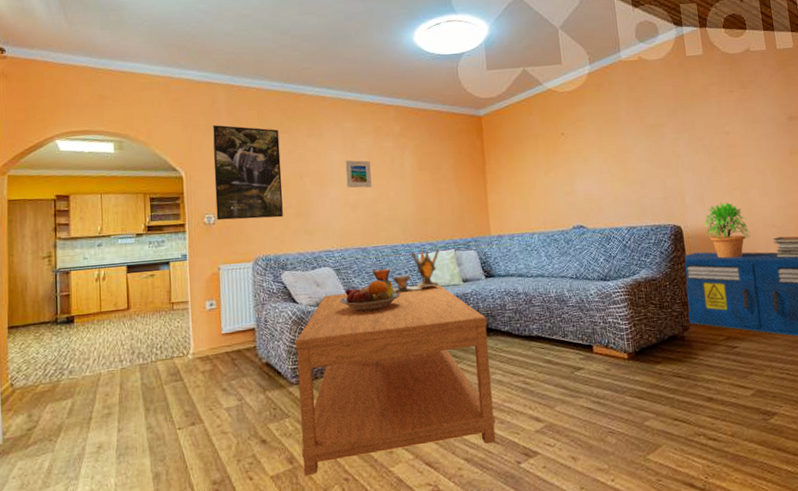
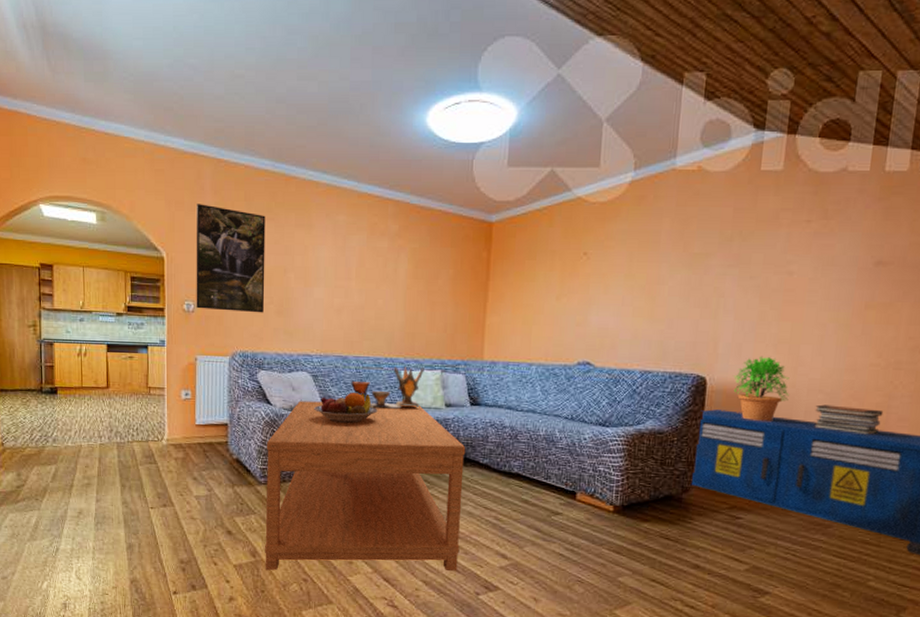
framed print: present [345,160,372,188] -> none [333,258,361,291]

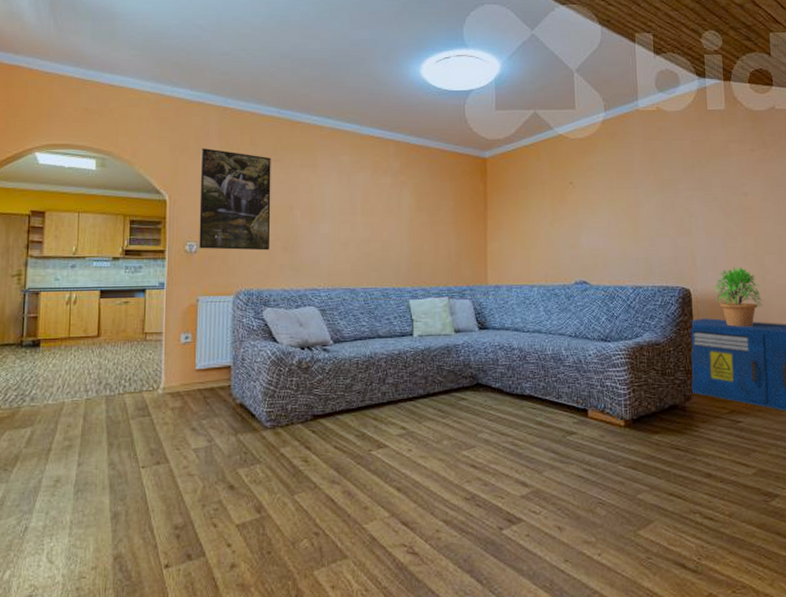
coffee table: present [265,401,466,571] -> none [271,332,479,527]
fruit bowl: present [314,392,378,423] -> none [323,324,388,356]
pottery: present [350,367,424,409] -> none [359,295,432,339]

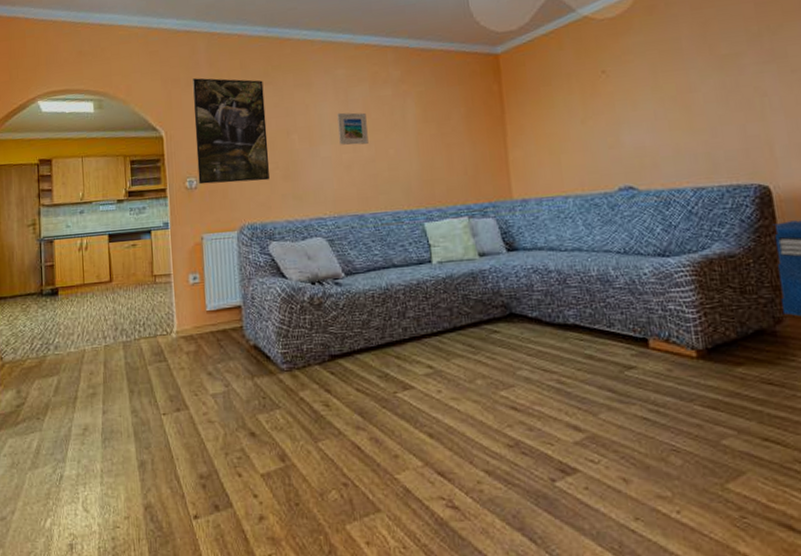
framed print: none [339,194,365,225] -> present [337,112,369,145]

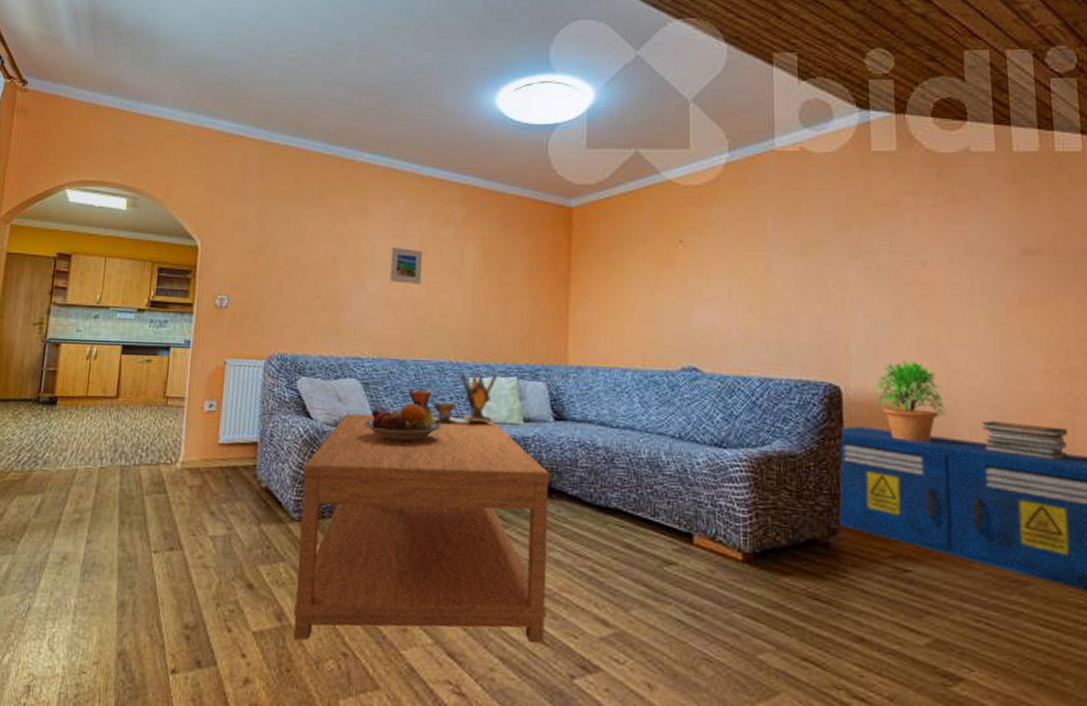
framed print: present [193,78,270,185] -> none [230,188,316,309]
coffee table: none [285,258,524,477] -> present [293,414,550,644]
fruit bowl: none [334,252,405,290] -> present [364,403,441,442]
pottery: none [370,216,450,268] -> present [407,372,497,424]

